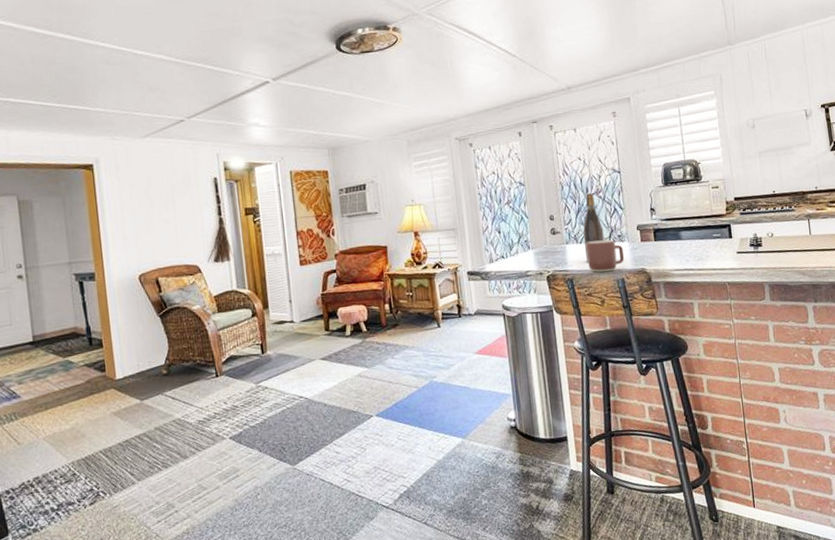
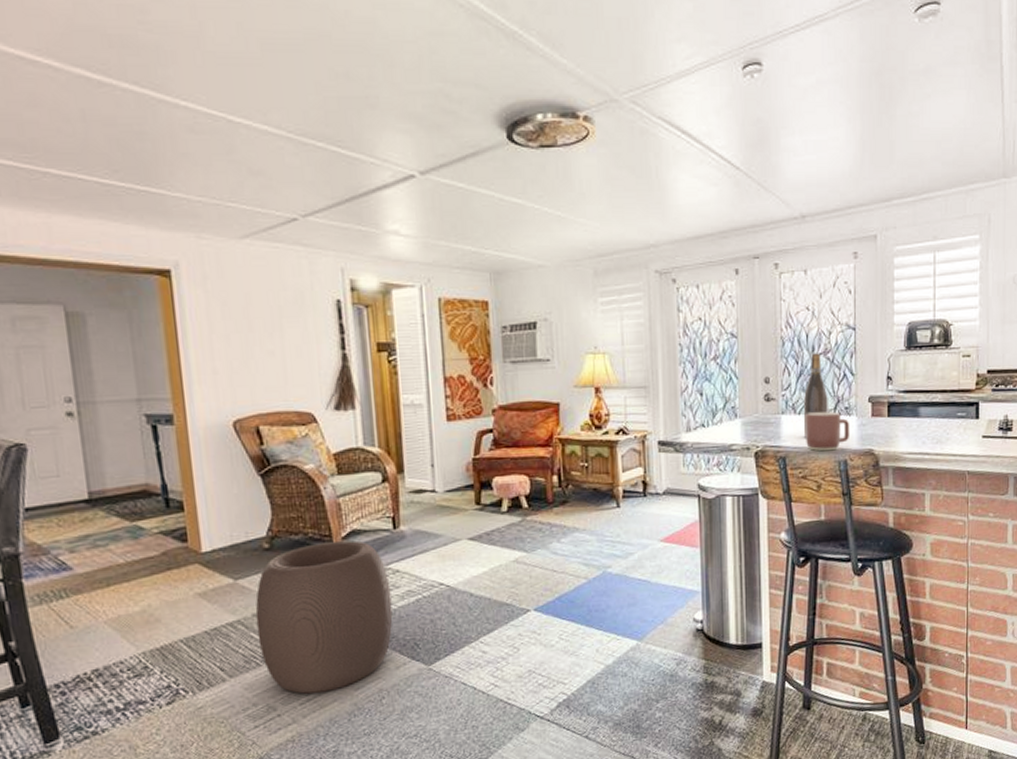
pouf: none [157,364,264,493] -> present [255,540,393,694]

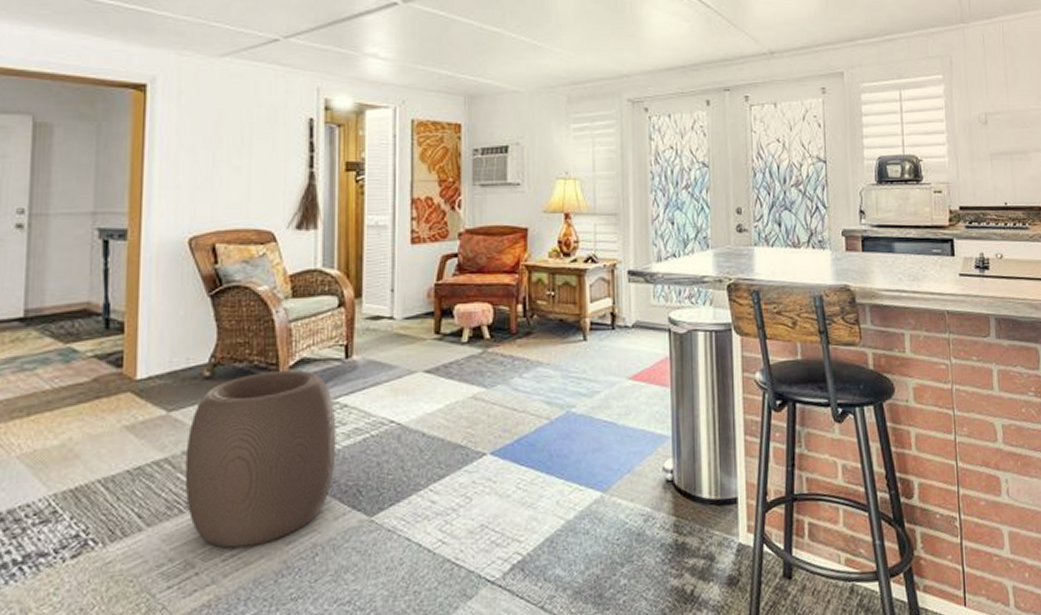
wine bottle: present [803,353,828,438] -> none [776,185,802,271]
mug: present [804,411,850,452] -> none [777,245,825,286]

